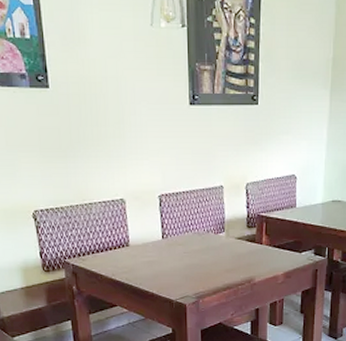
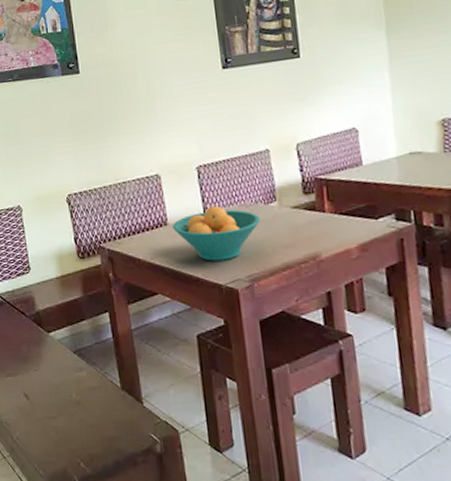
fruit bowl: none [134,231,211,280] -> present [172,205,261,261]

